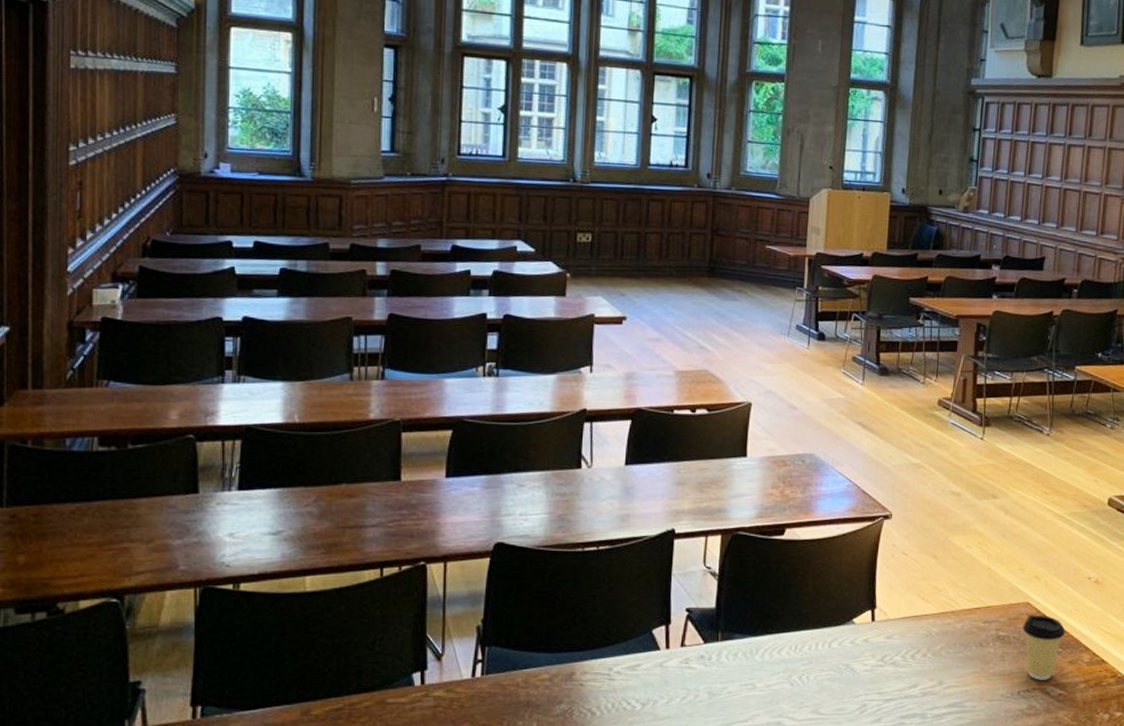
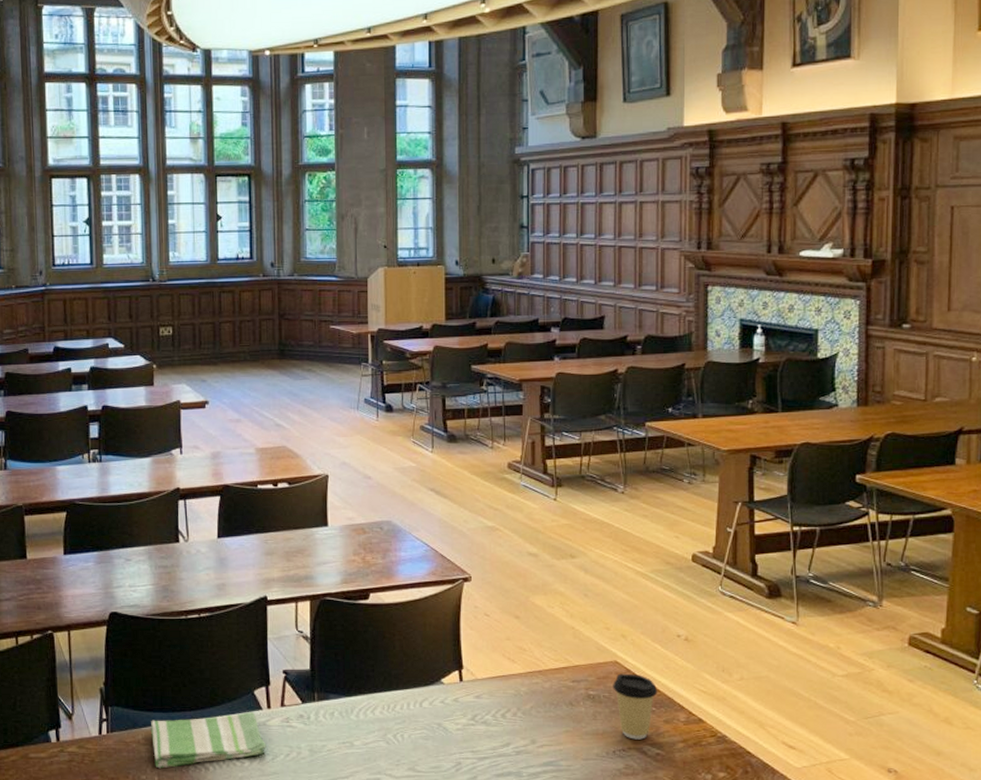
dish towel: none [532,653,662,714] -> present [150,712,266,769]

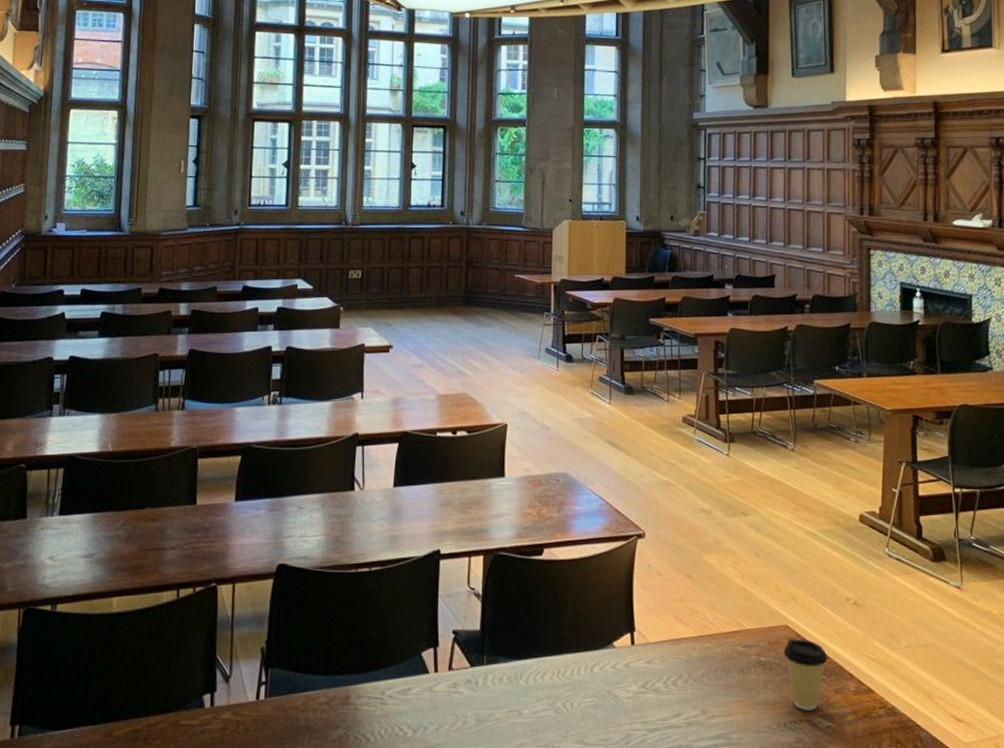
dish towel: present [150,712,266,769] -> none [311,676,431,739]

